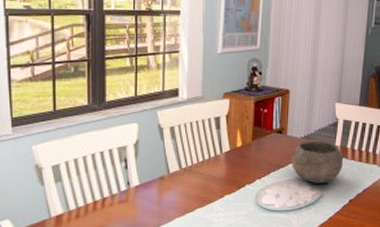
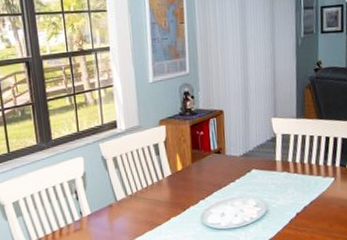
bowl: present [292,141,344,183] -> none [232,157,286,200]

